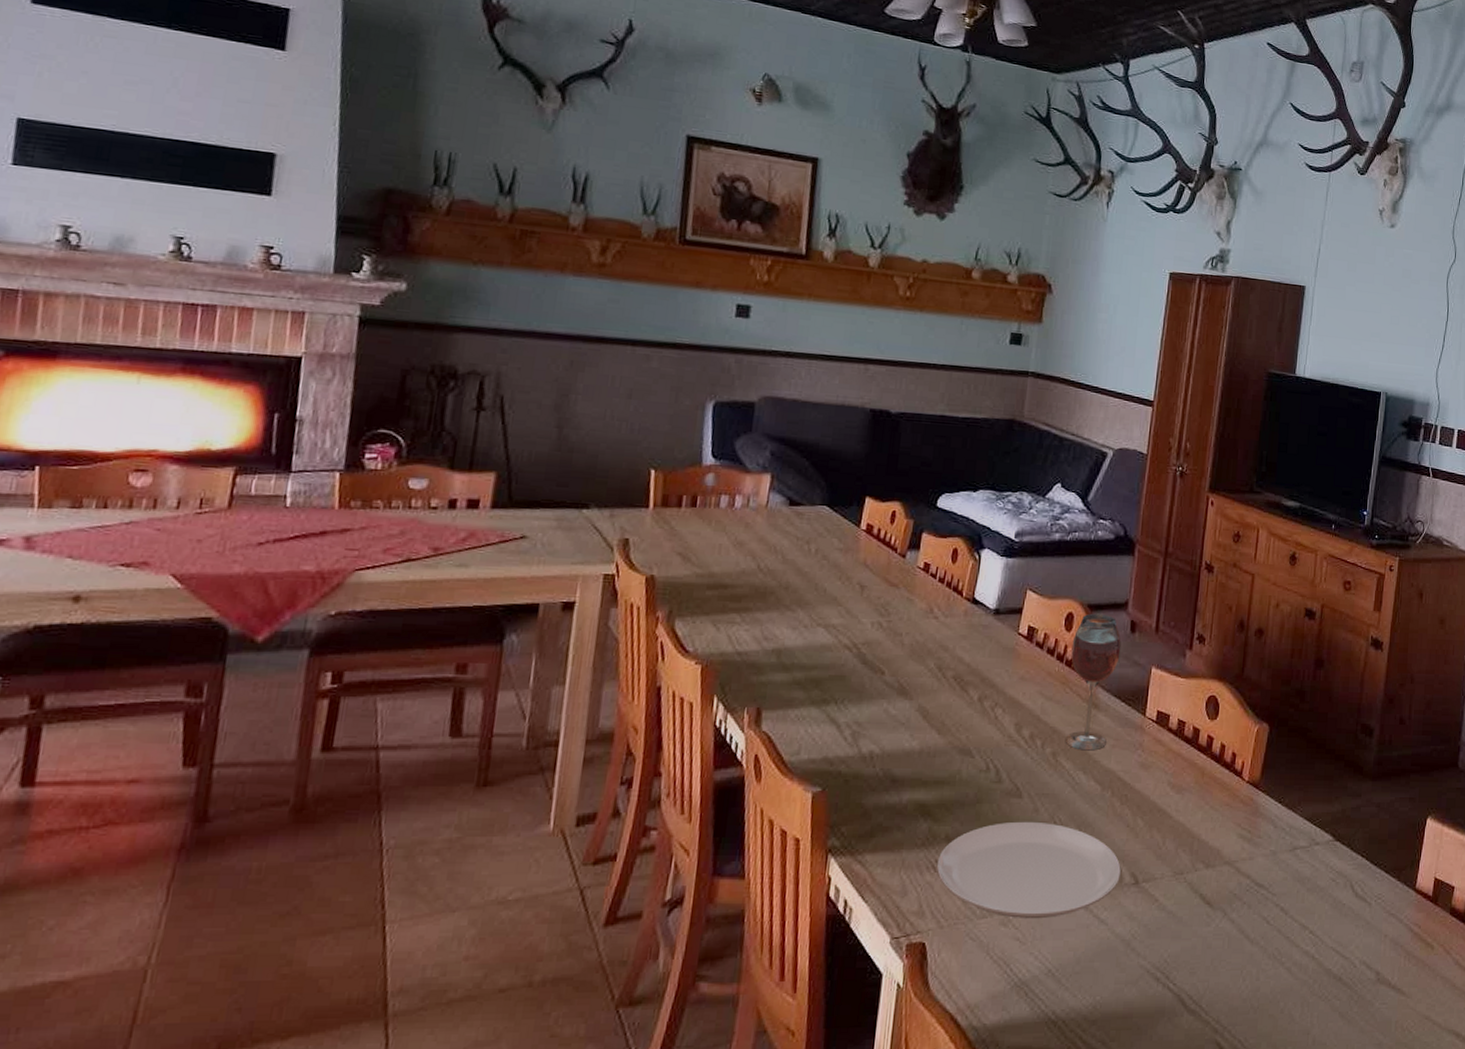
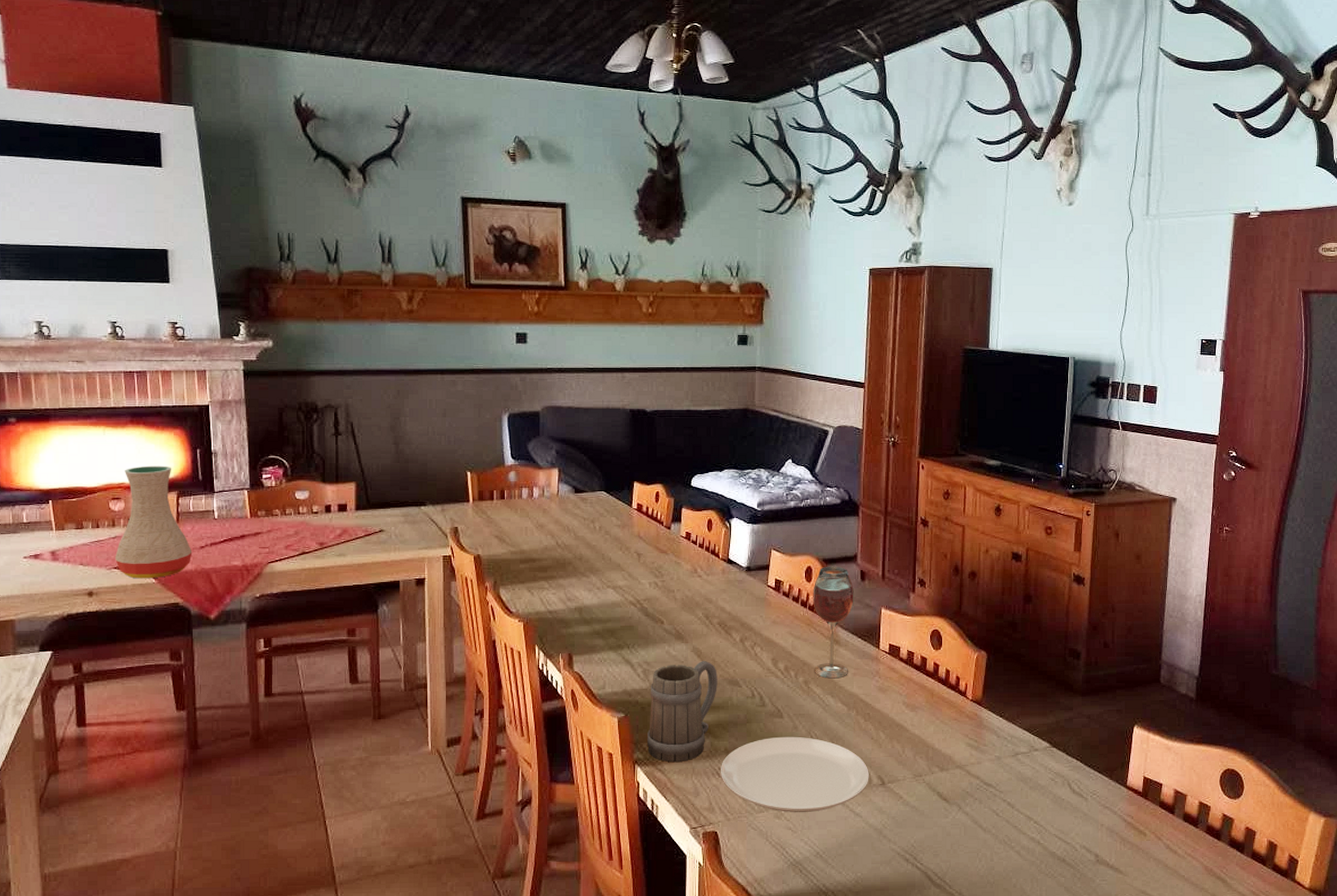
vase: none [124,429,245,583] -> present [115,465,193,579]
beer mug: none [846,723,946,851] -> present [646,661,717,762]

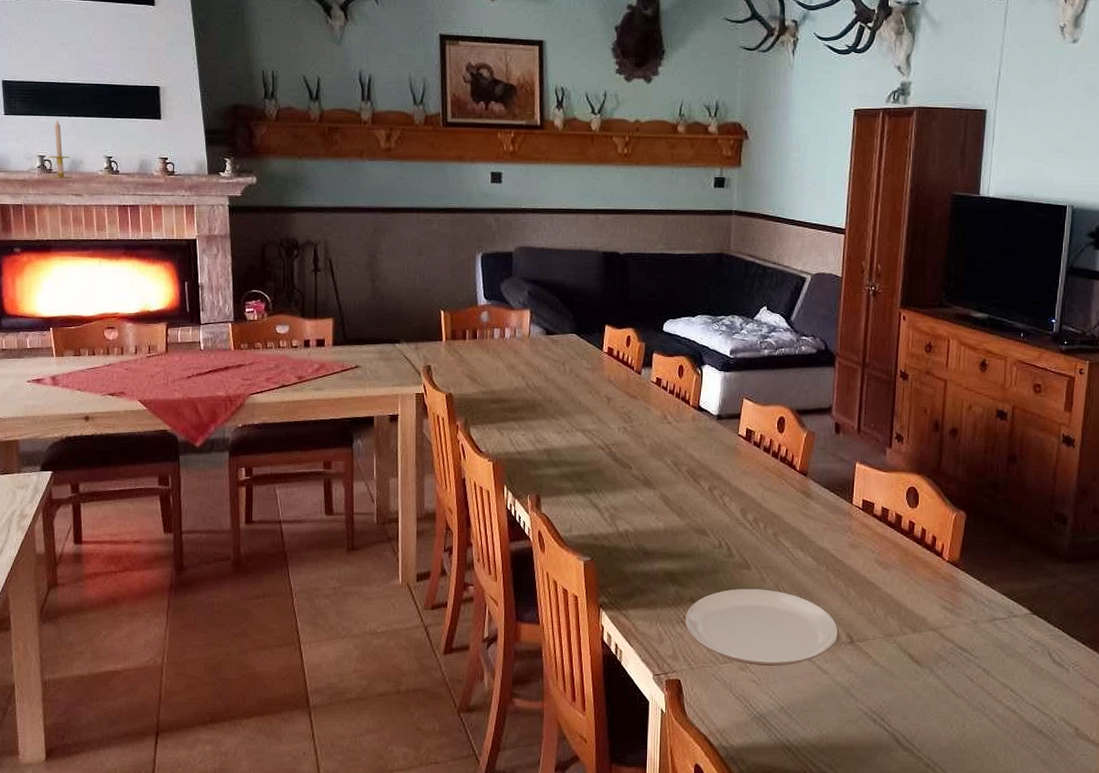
candle: none [47,285,74,345] -> present [48,121,73,178]
vase: present [115,465,193,579] -> none [109,297,180,406]
beer mug: present [646,661,717,762] -> none [612,508,685,608]
wineglass: present [813,566,854,679] -> none [783,417,828,533]

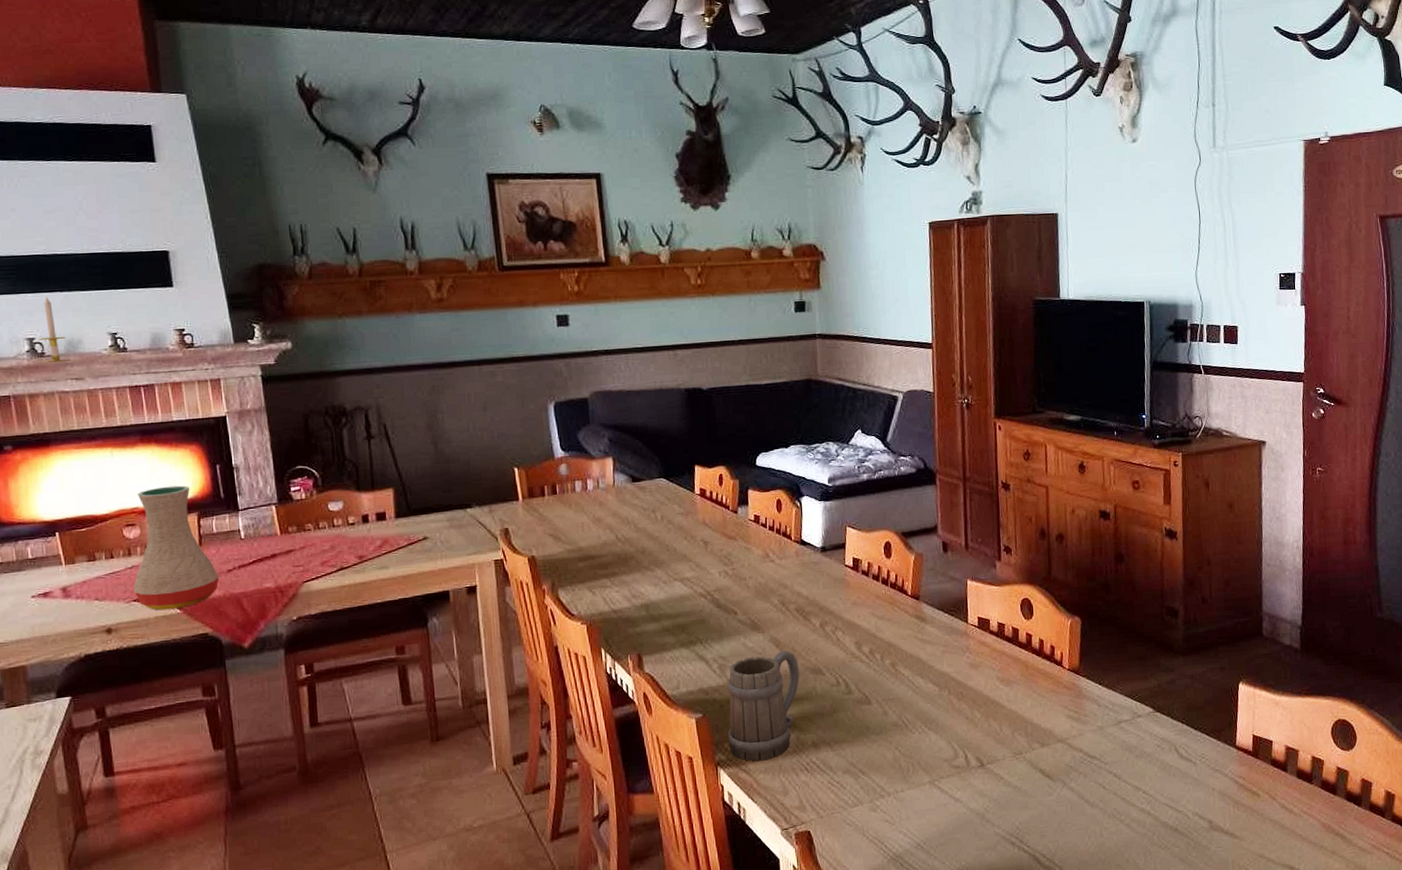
vase: none [109,297,180,406] -> present [134,485,220,611]
beer mug: none [612,508,685,608] -> present [728,650,800,761]
plate: present [686,588,838,666] -> none [809,722,967,804]

